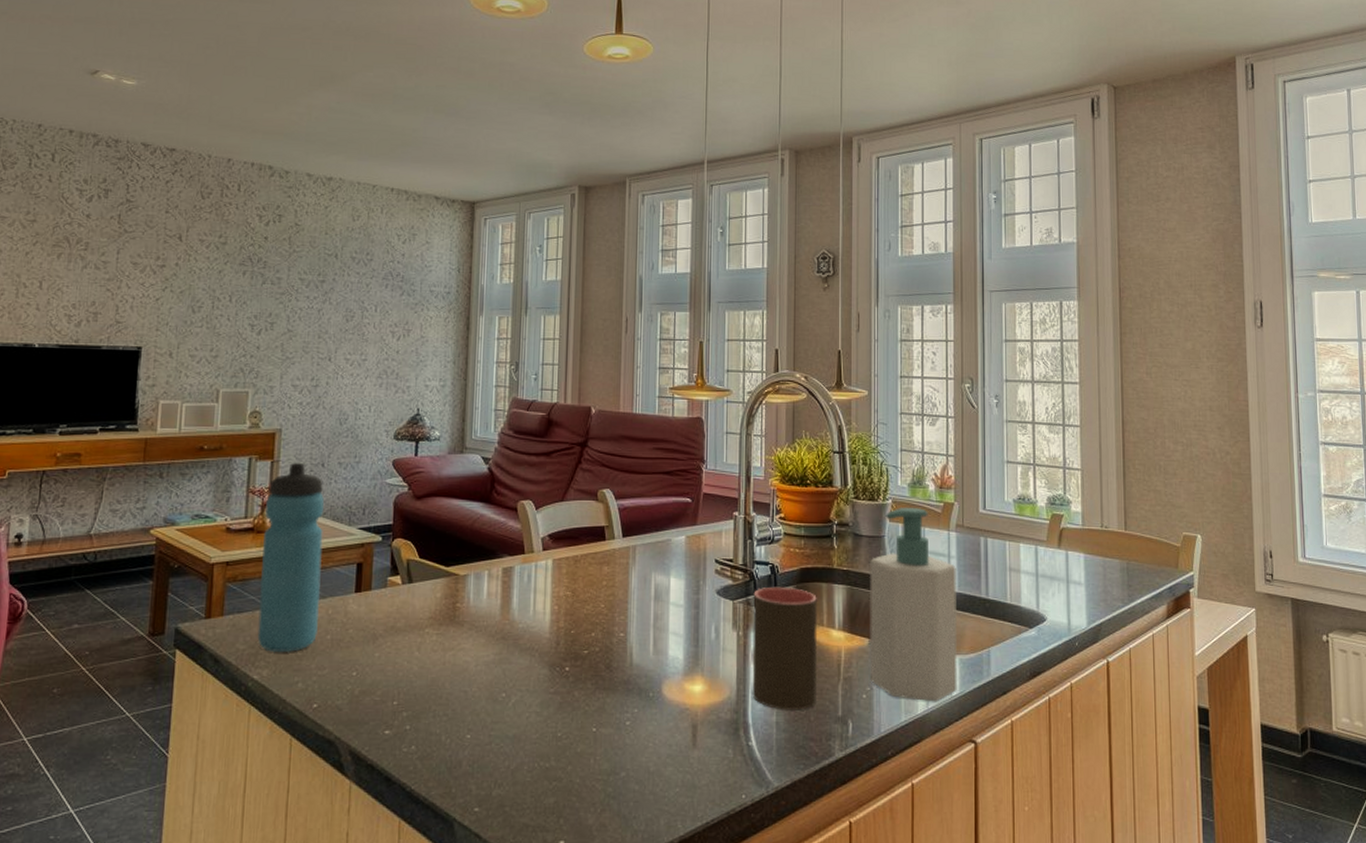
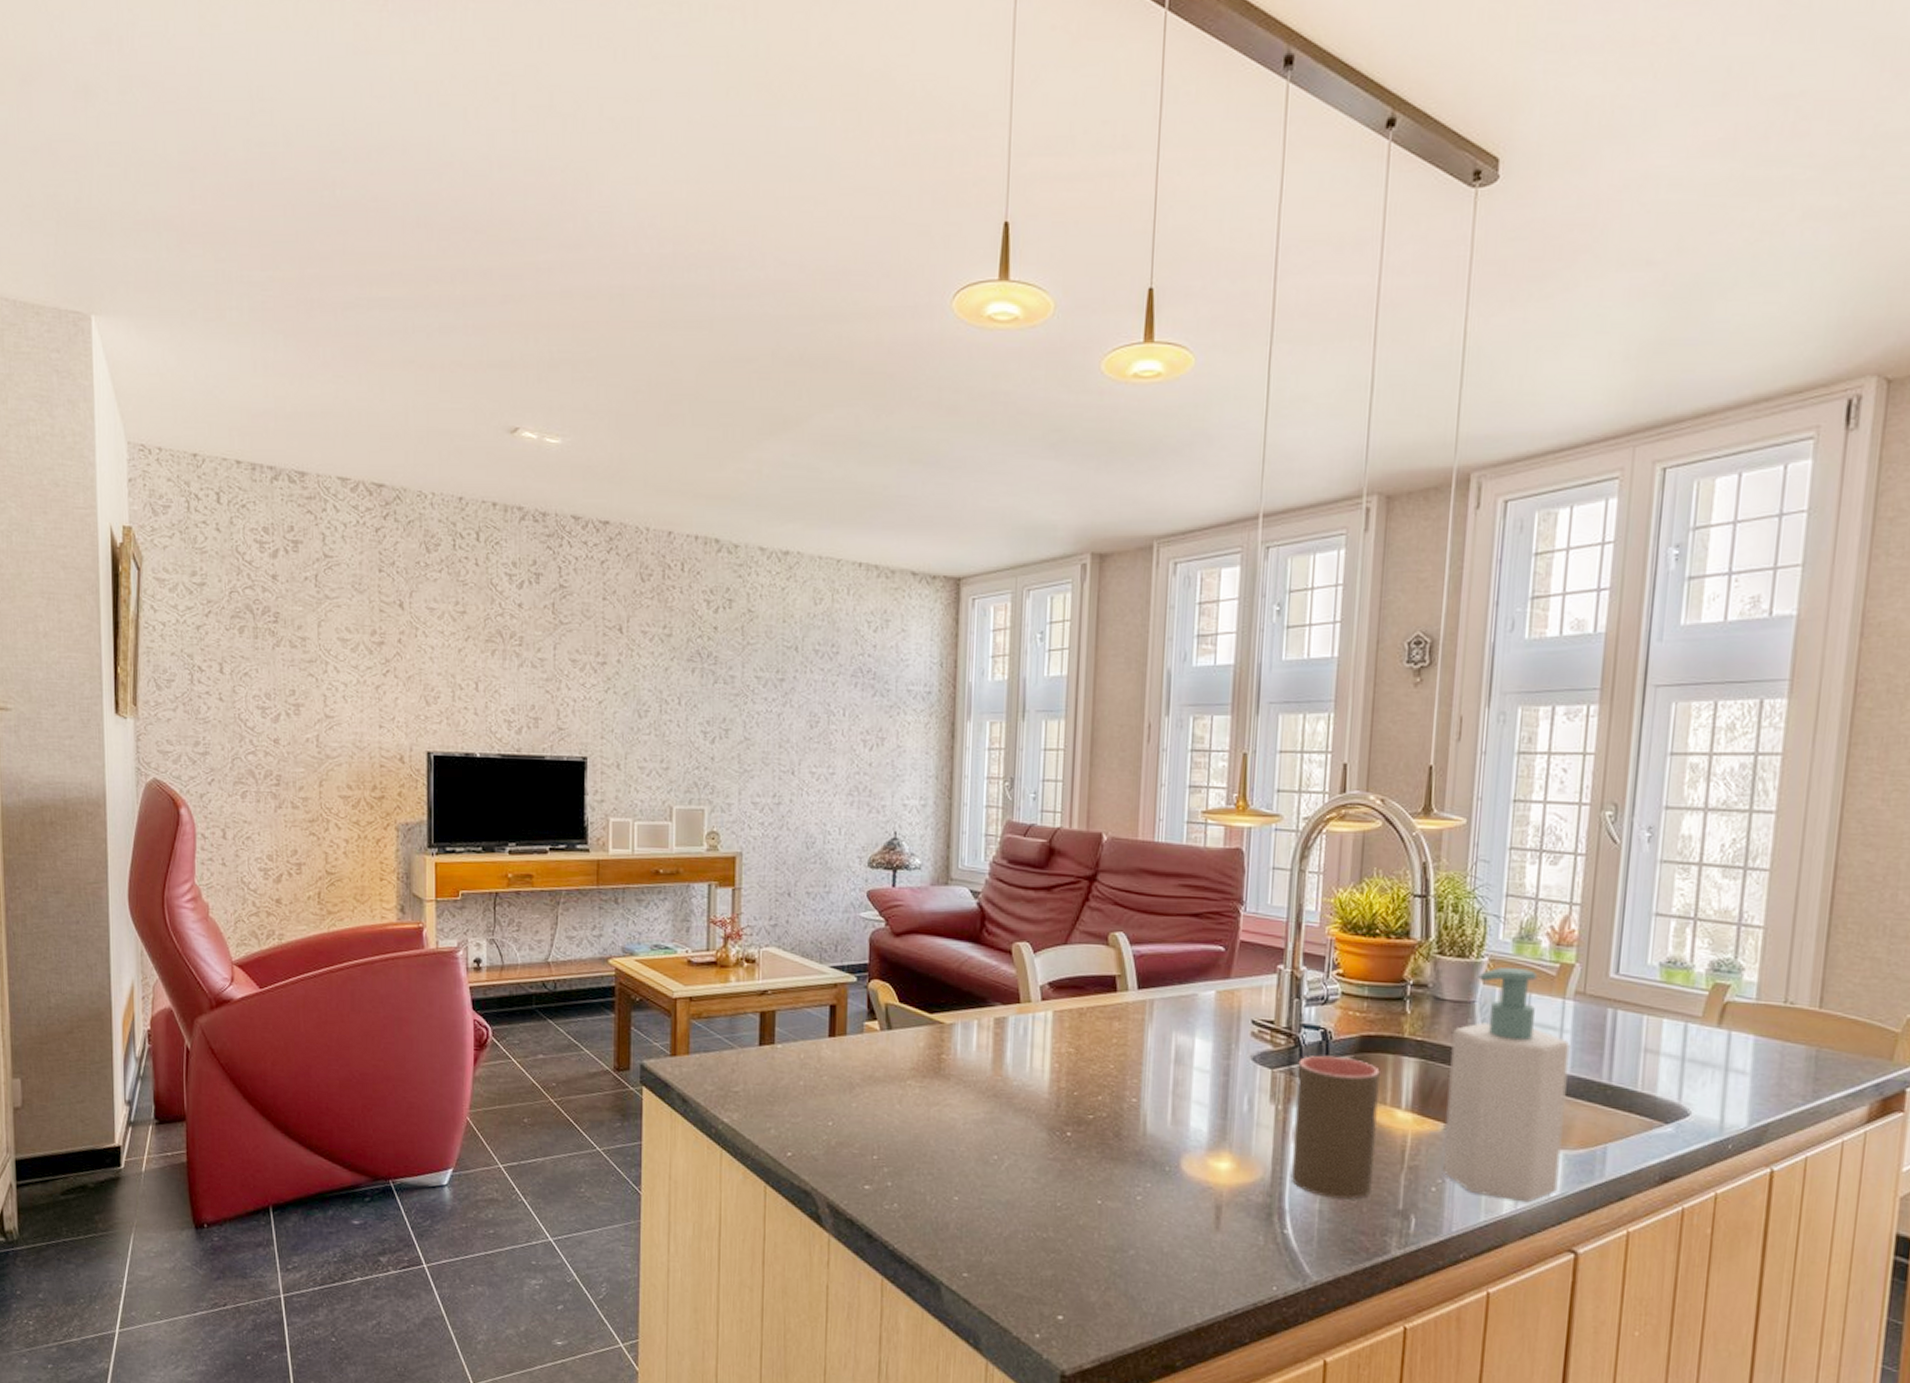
water bottle: present [257,462,324,653] -> none [725,890,792,1097]

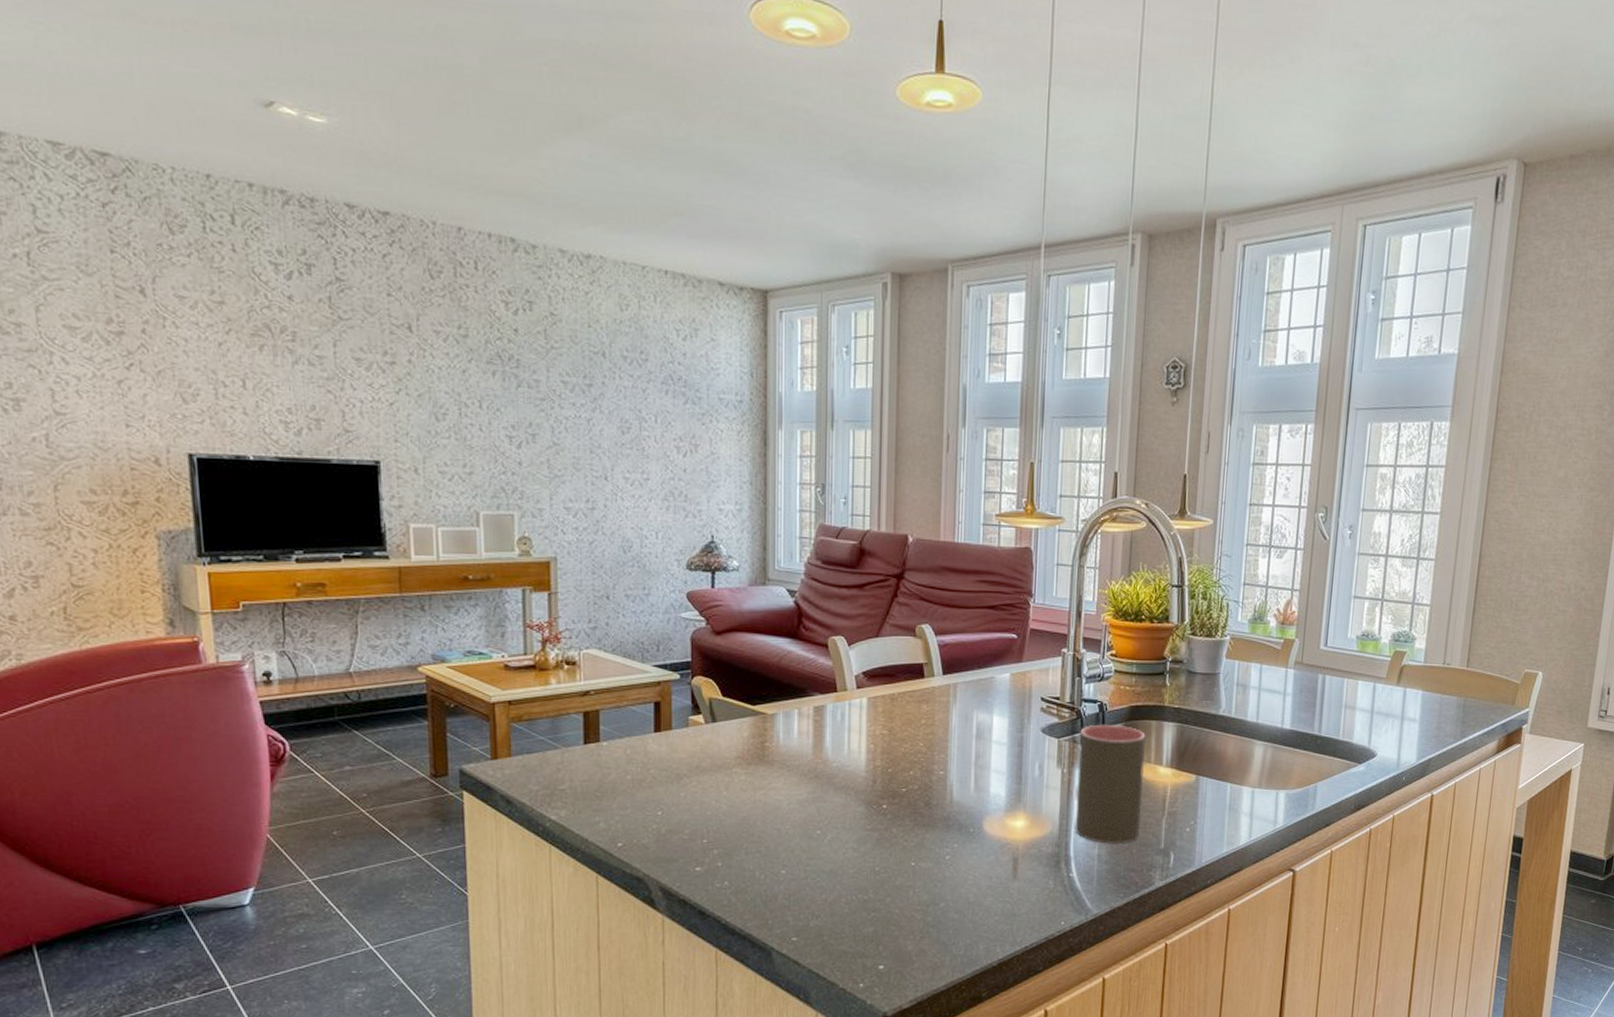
soap bottle: present [1442,966,1570,1203] -> none [1194,643,1291,835]

